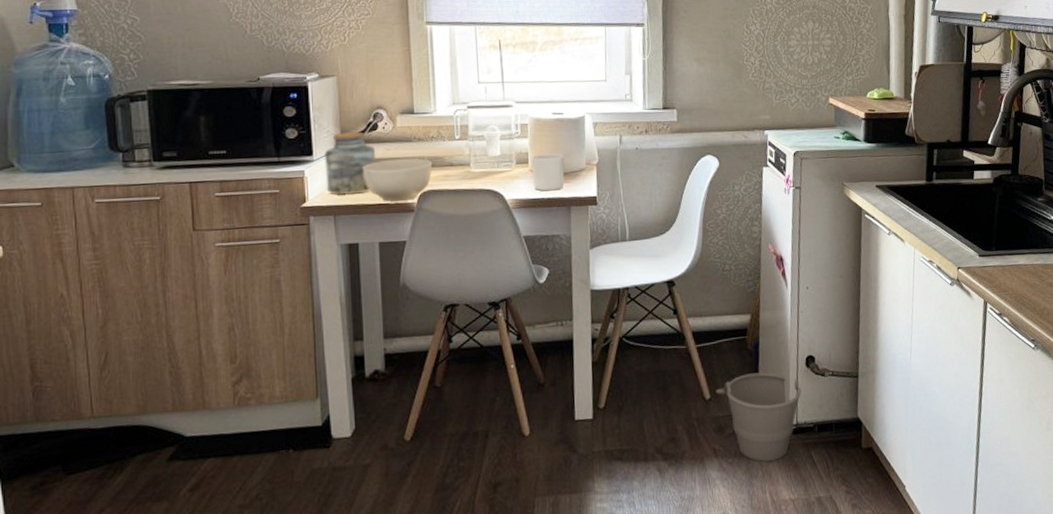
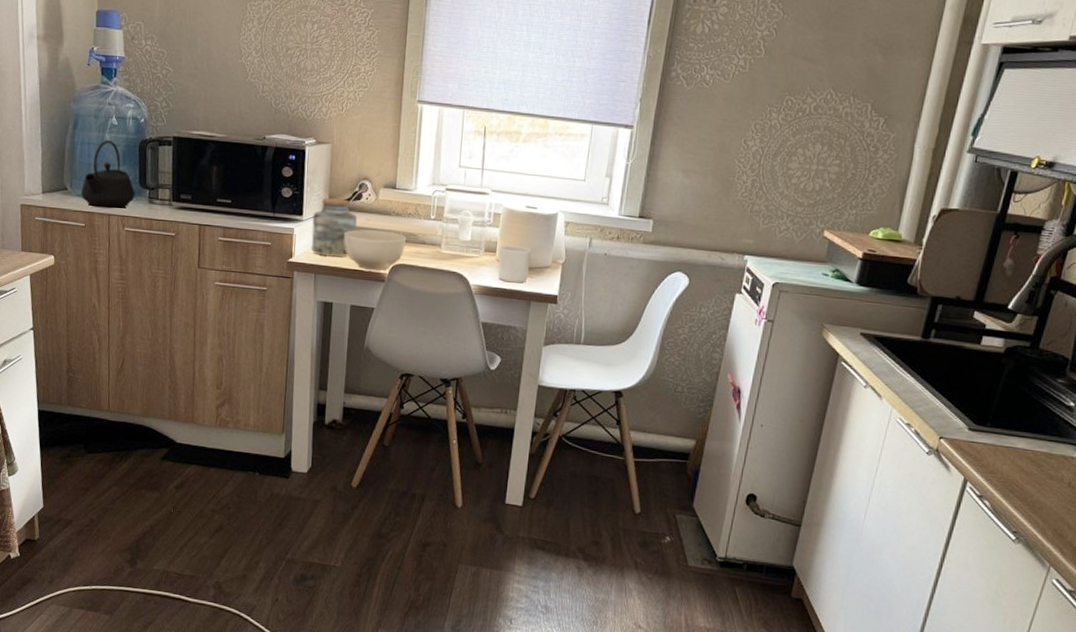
kettle: none [33,104,105,183] -> present [81,140,135,210]
bucket: present [716,372,802,462] -> none [647,497,737,587]

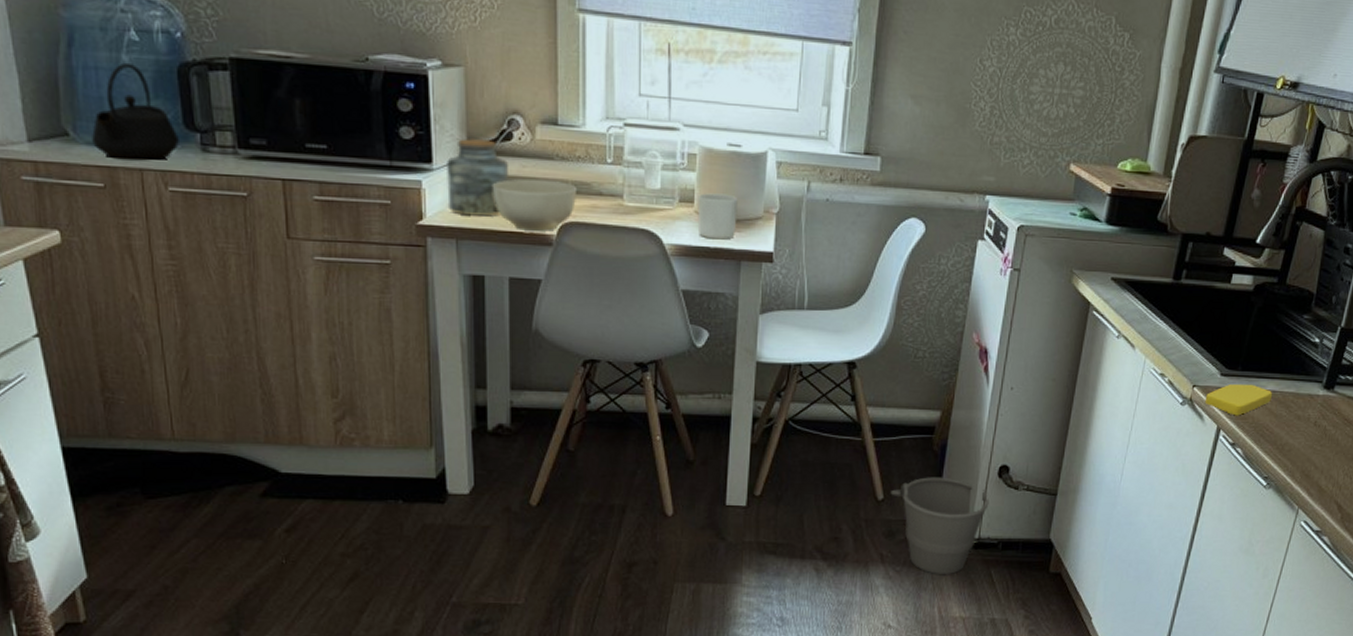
bucket: none [647,497,737,587] -> present [890,477,989,574]
sponge: none [951,439,1024,470] -> present [1204,383,1273,416]

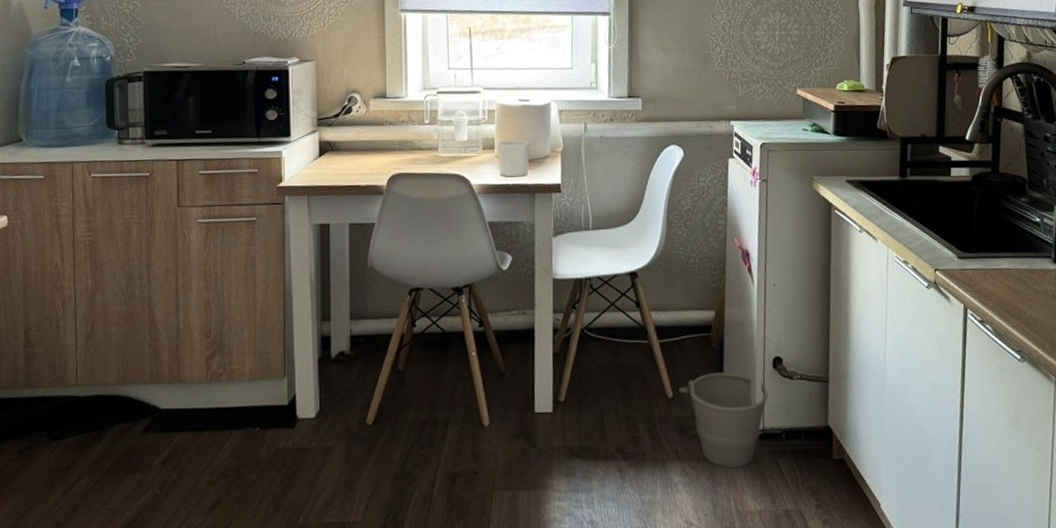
kettle: present [92,63,179,162] -> none [39,83,102,157]
jar: present [445,137,510,216] -> none [300,113,350,176]
bowl: present [492,179,578,231] -> none [336,141,402,184]
sponge: present [1204,383,1273,416] -> none [947,264,1009,295]

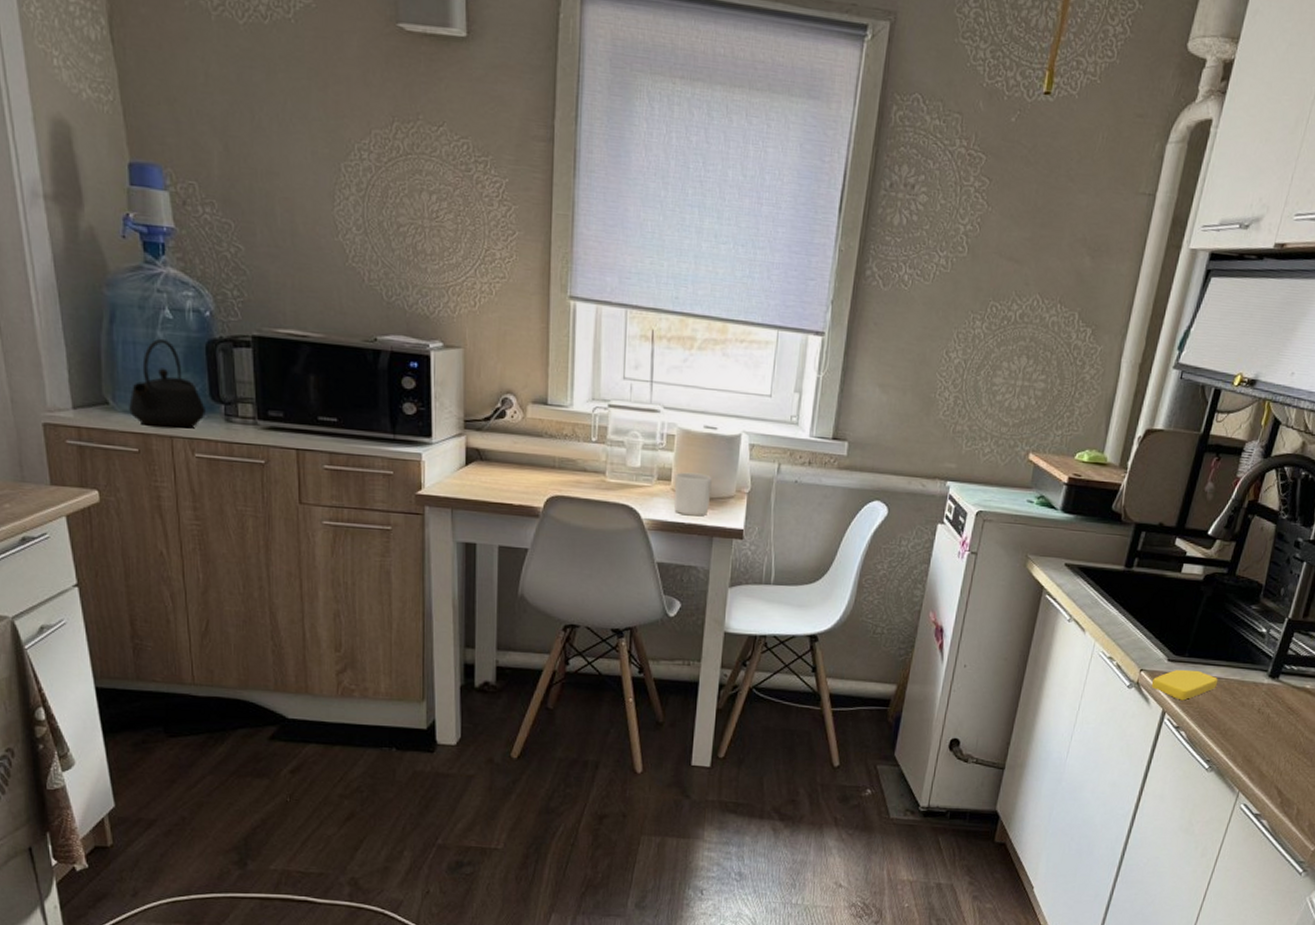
kettle: none [39,83,102,157] -> present [129,339,206,430]
bucket: present [679,372,768,468] -> none [846,747,940,839]
sponge: none [947,264,1009,295] -> present [1151,669,1219,701]

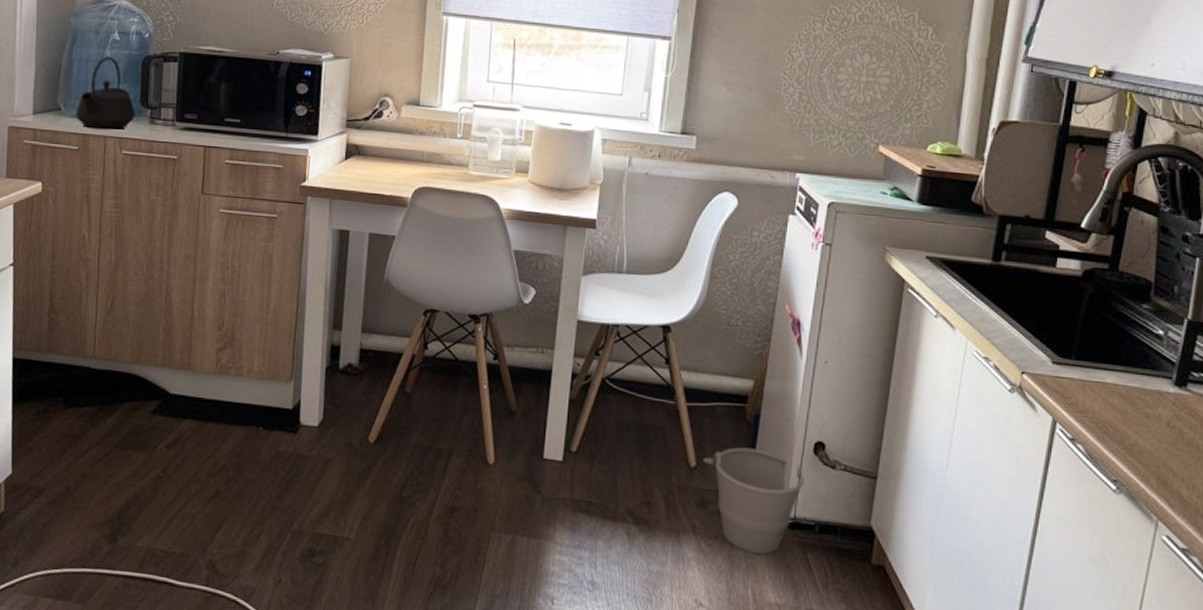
mug: present [673,472,712,516] -> none [530,165,567,207]
bucket: none [846,747,940,839] -> present [703,447,805,554]
sponge: present [1151,669,1219,701] -> none [1036,373,1115,409]

